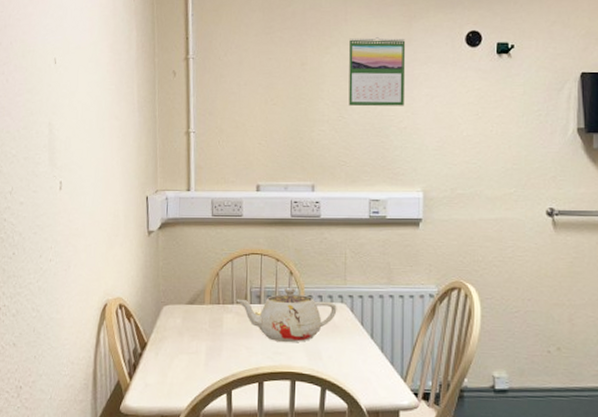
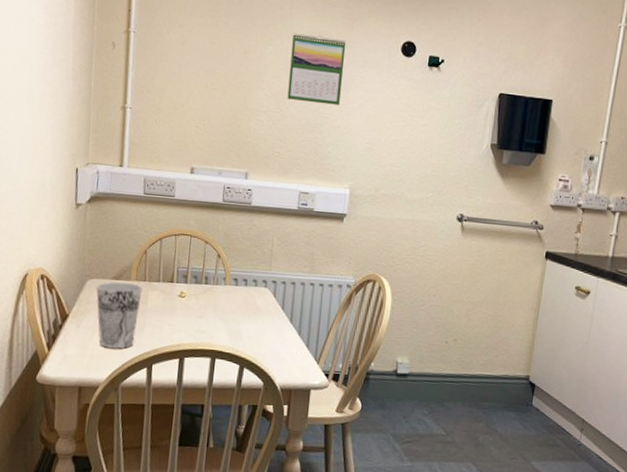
cup: none [172,306,217,375] -> present [96,282,143,349]
teapot: present [235,288,337,343] -> none [162,270,261,323]

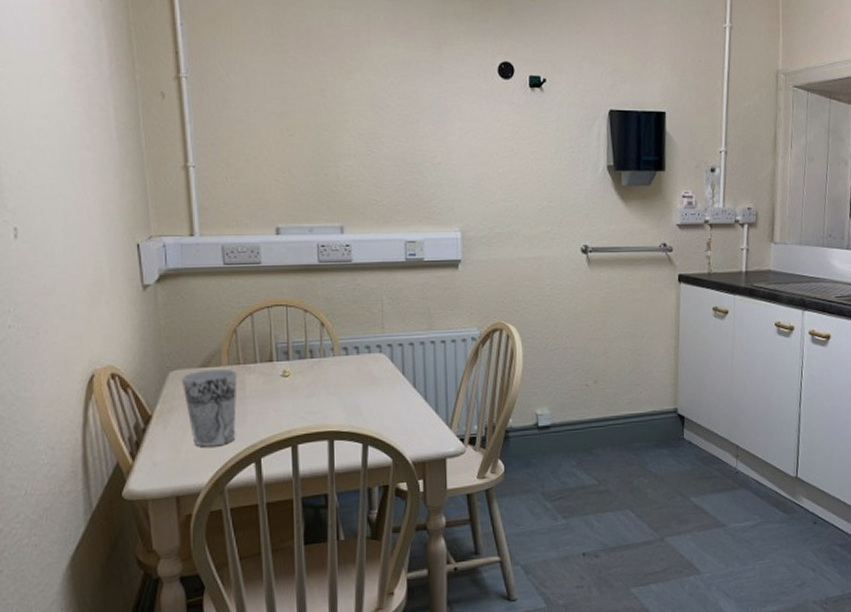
calendar: present [287,33,347,106] -> none [375,63,438,140]

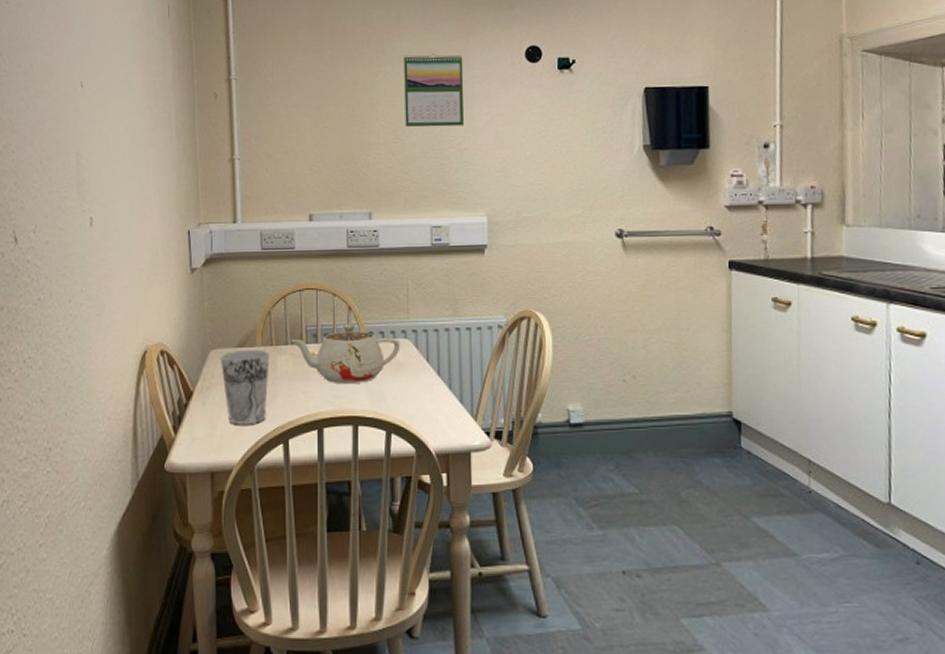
teapot: none [258,341,376,401] -> present [289,325,400,385]
calendar: none [375,63,438,140] -> present [404,54,464,127]

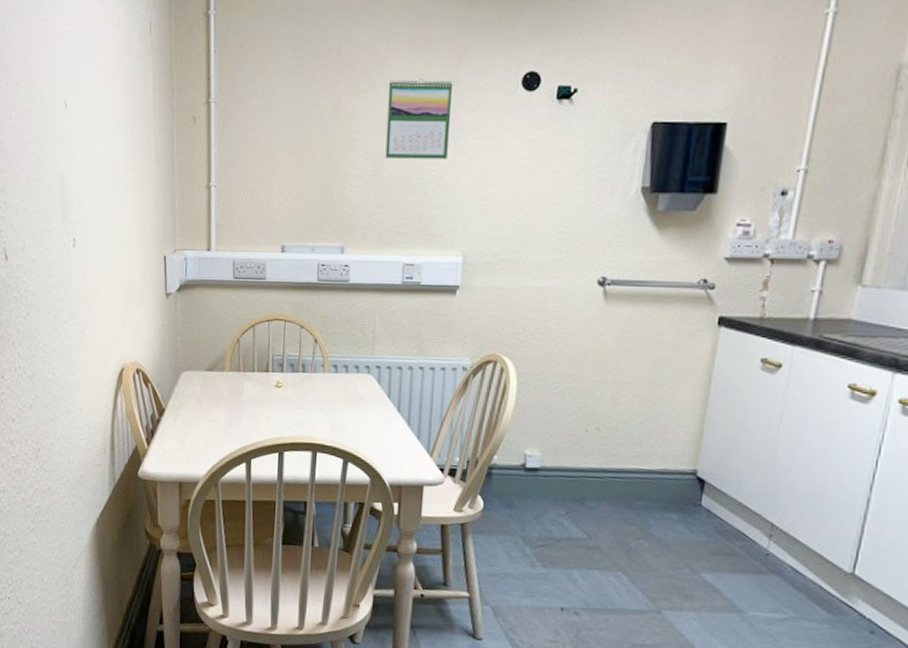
cup: present [220,349,270,425] -> none [190,373,237,443]
teapot: present [289,325,400,385] -> none [256,357,363,414]

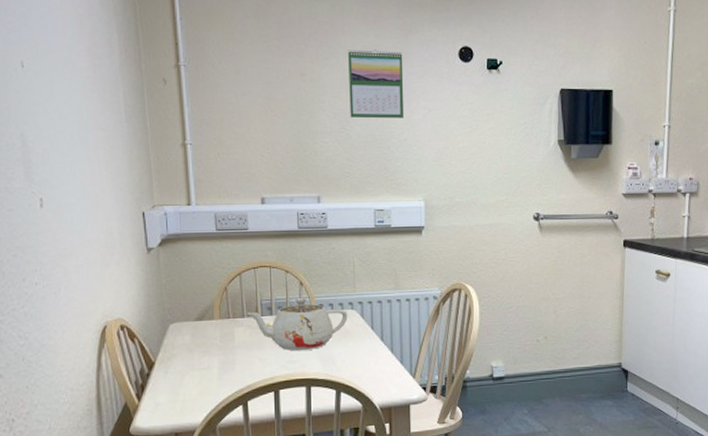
teapot: none [256,357,363,414] -> present [246,298,348,351]

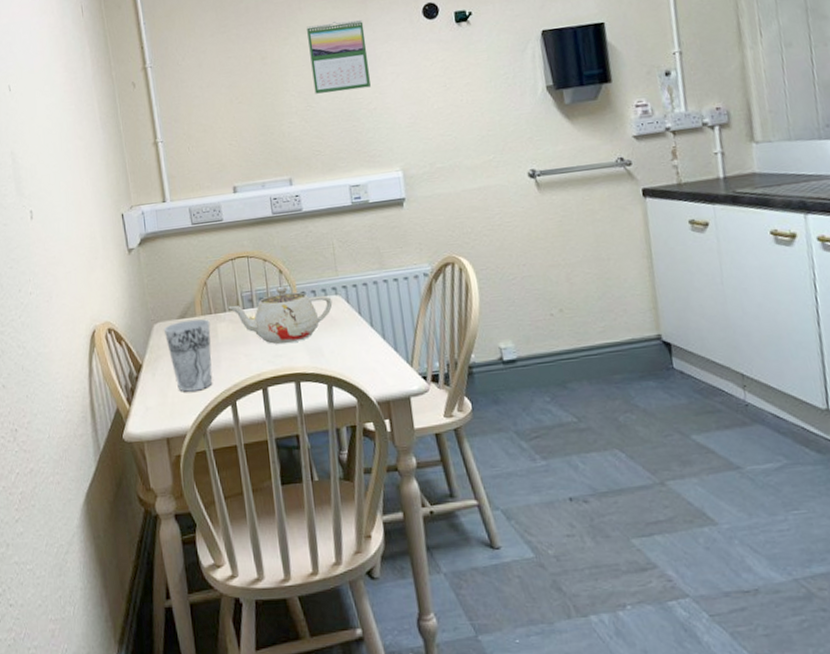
cup: none [179,322,228,391] -> present [163,318,213,392]

